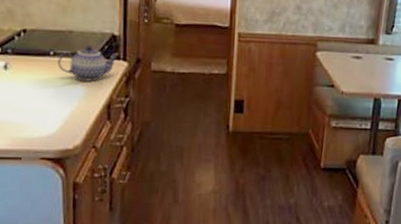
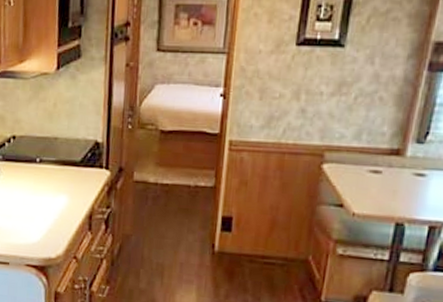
teapot: present [57,46,118,83] -> none [43,153,101,191]

